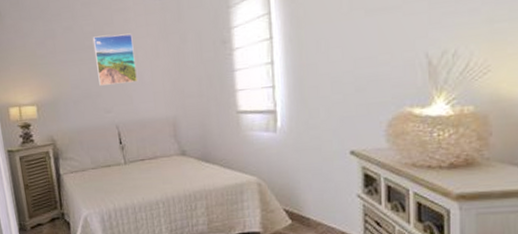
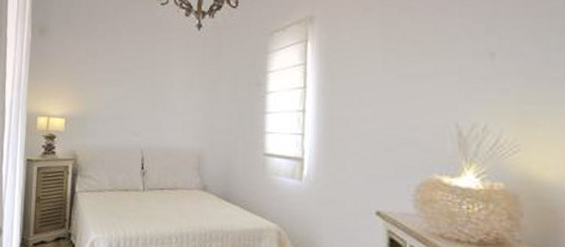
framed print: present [92,33,137,86] -> none [131,61,171,110]

